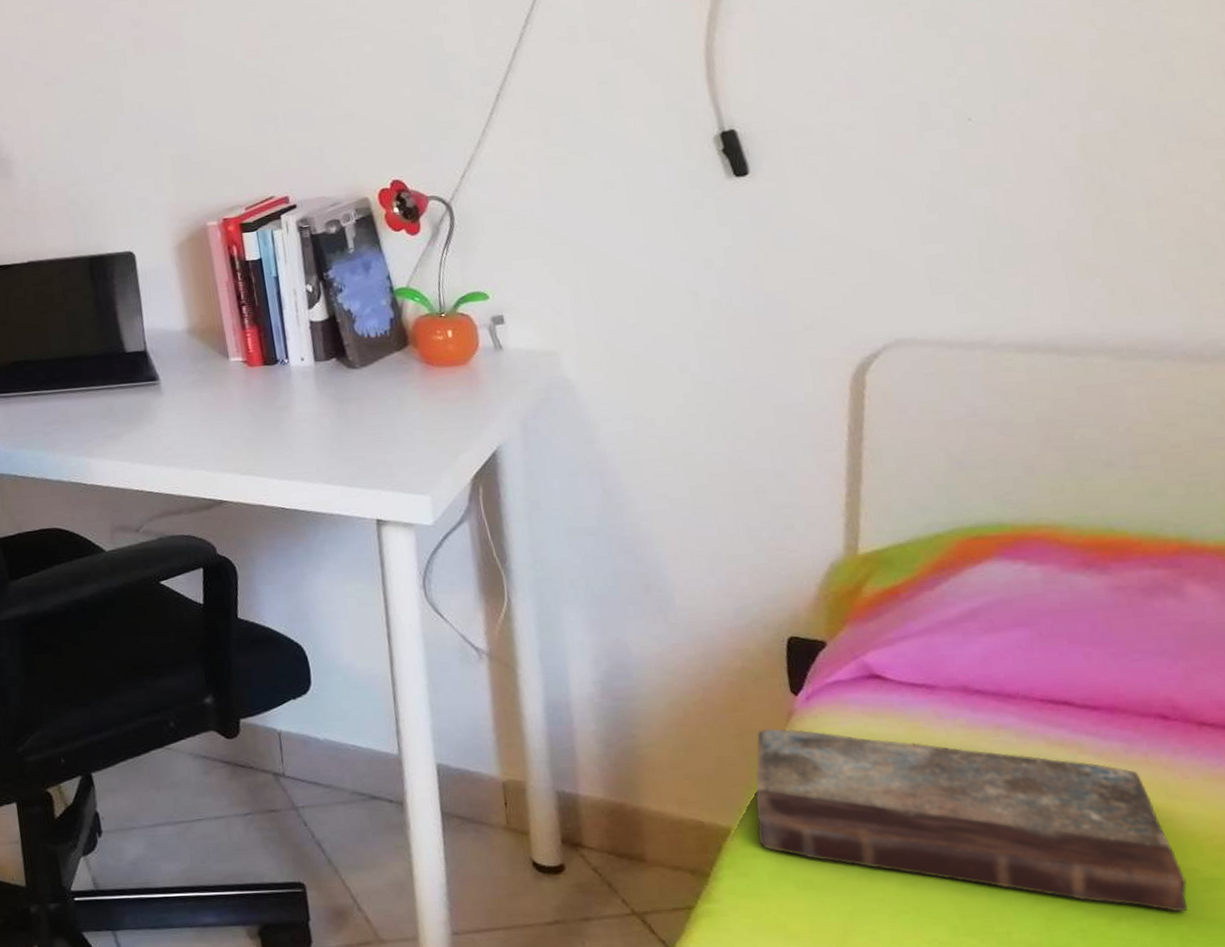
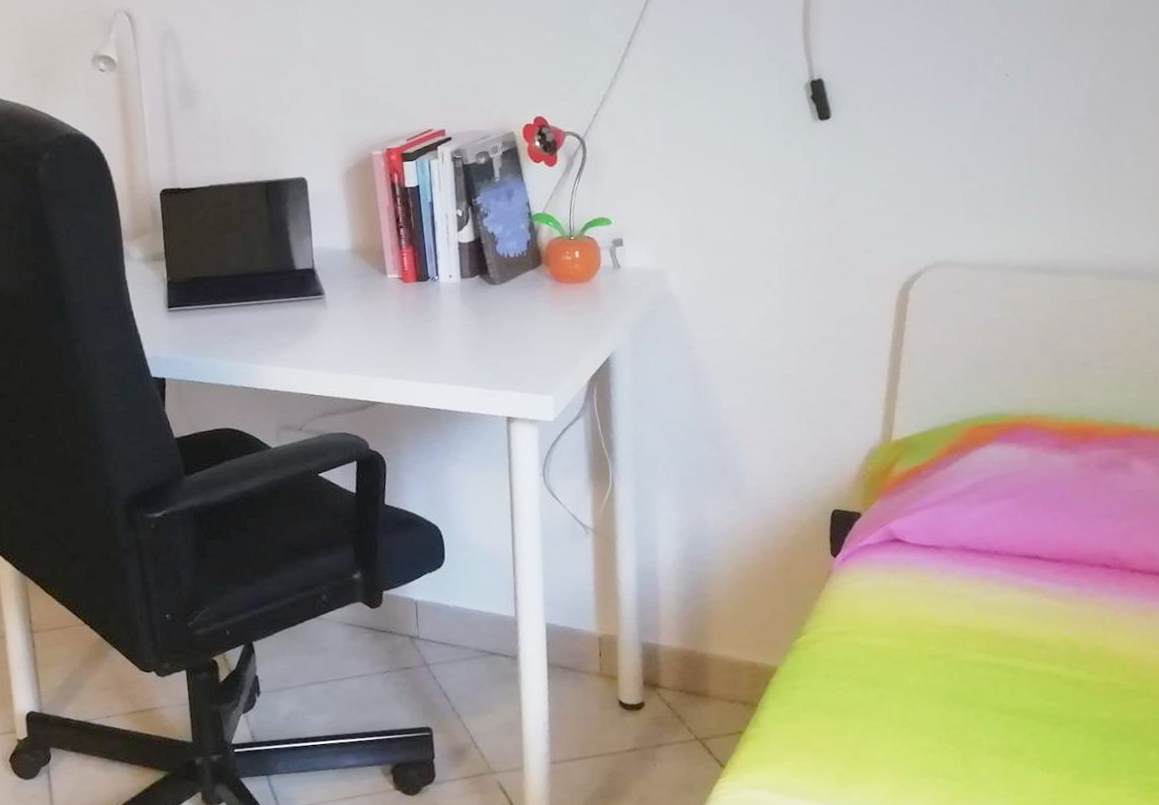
book: present [755,728,1188,912] -> none [797,585,1110,717]

